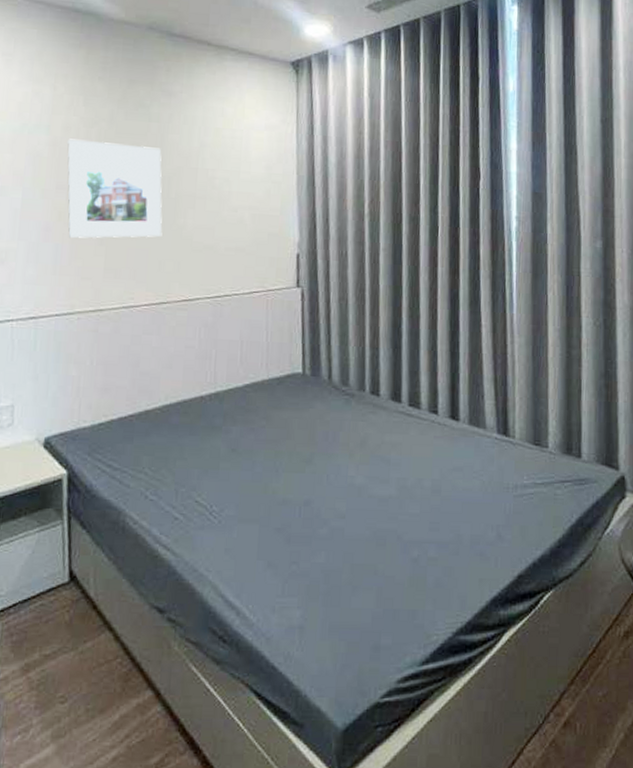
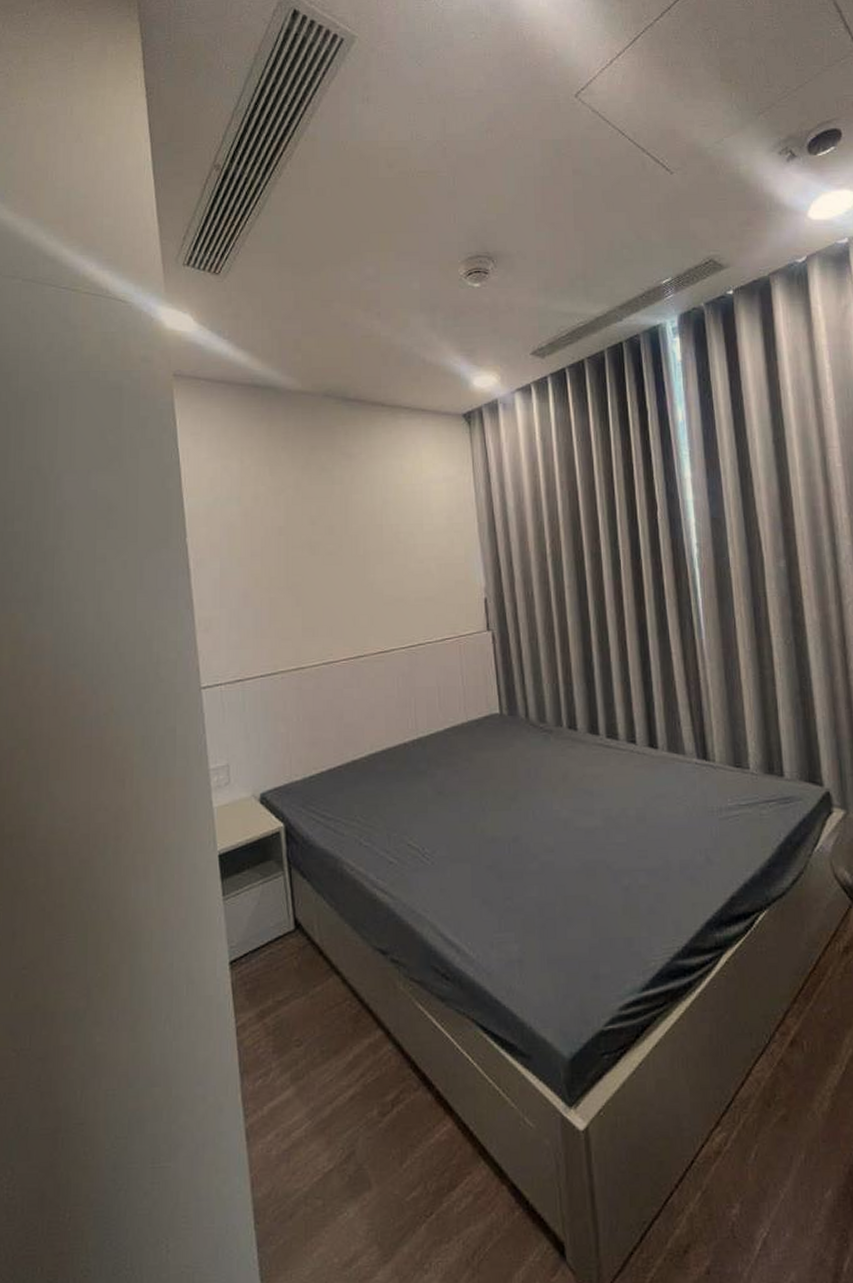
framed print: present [67,139,162,238] -> none [258,507,354,601]

